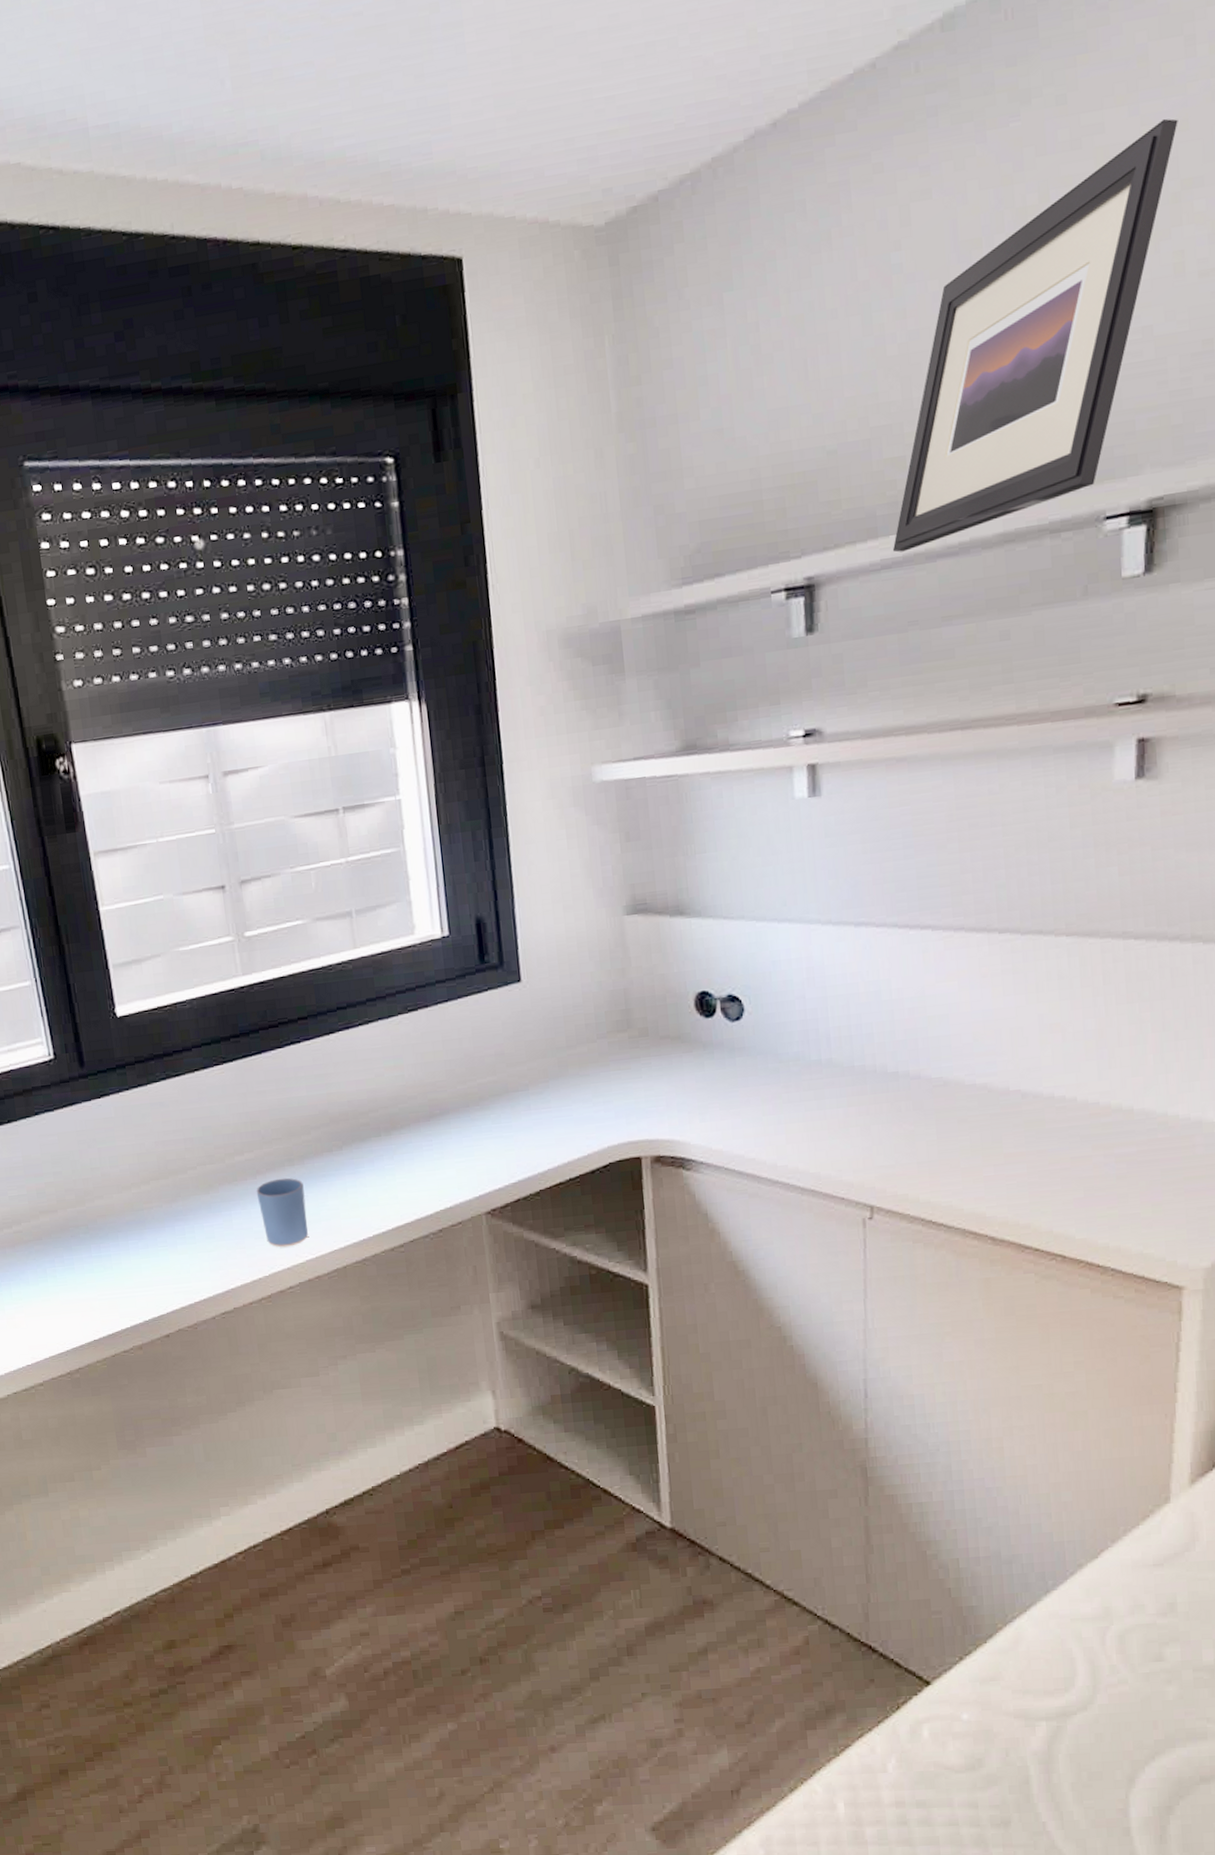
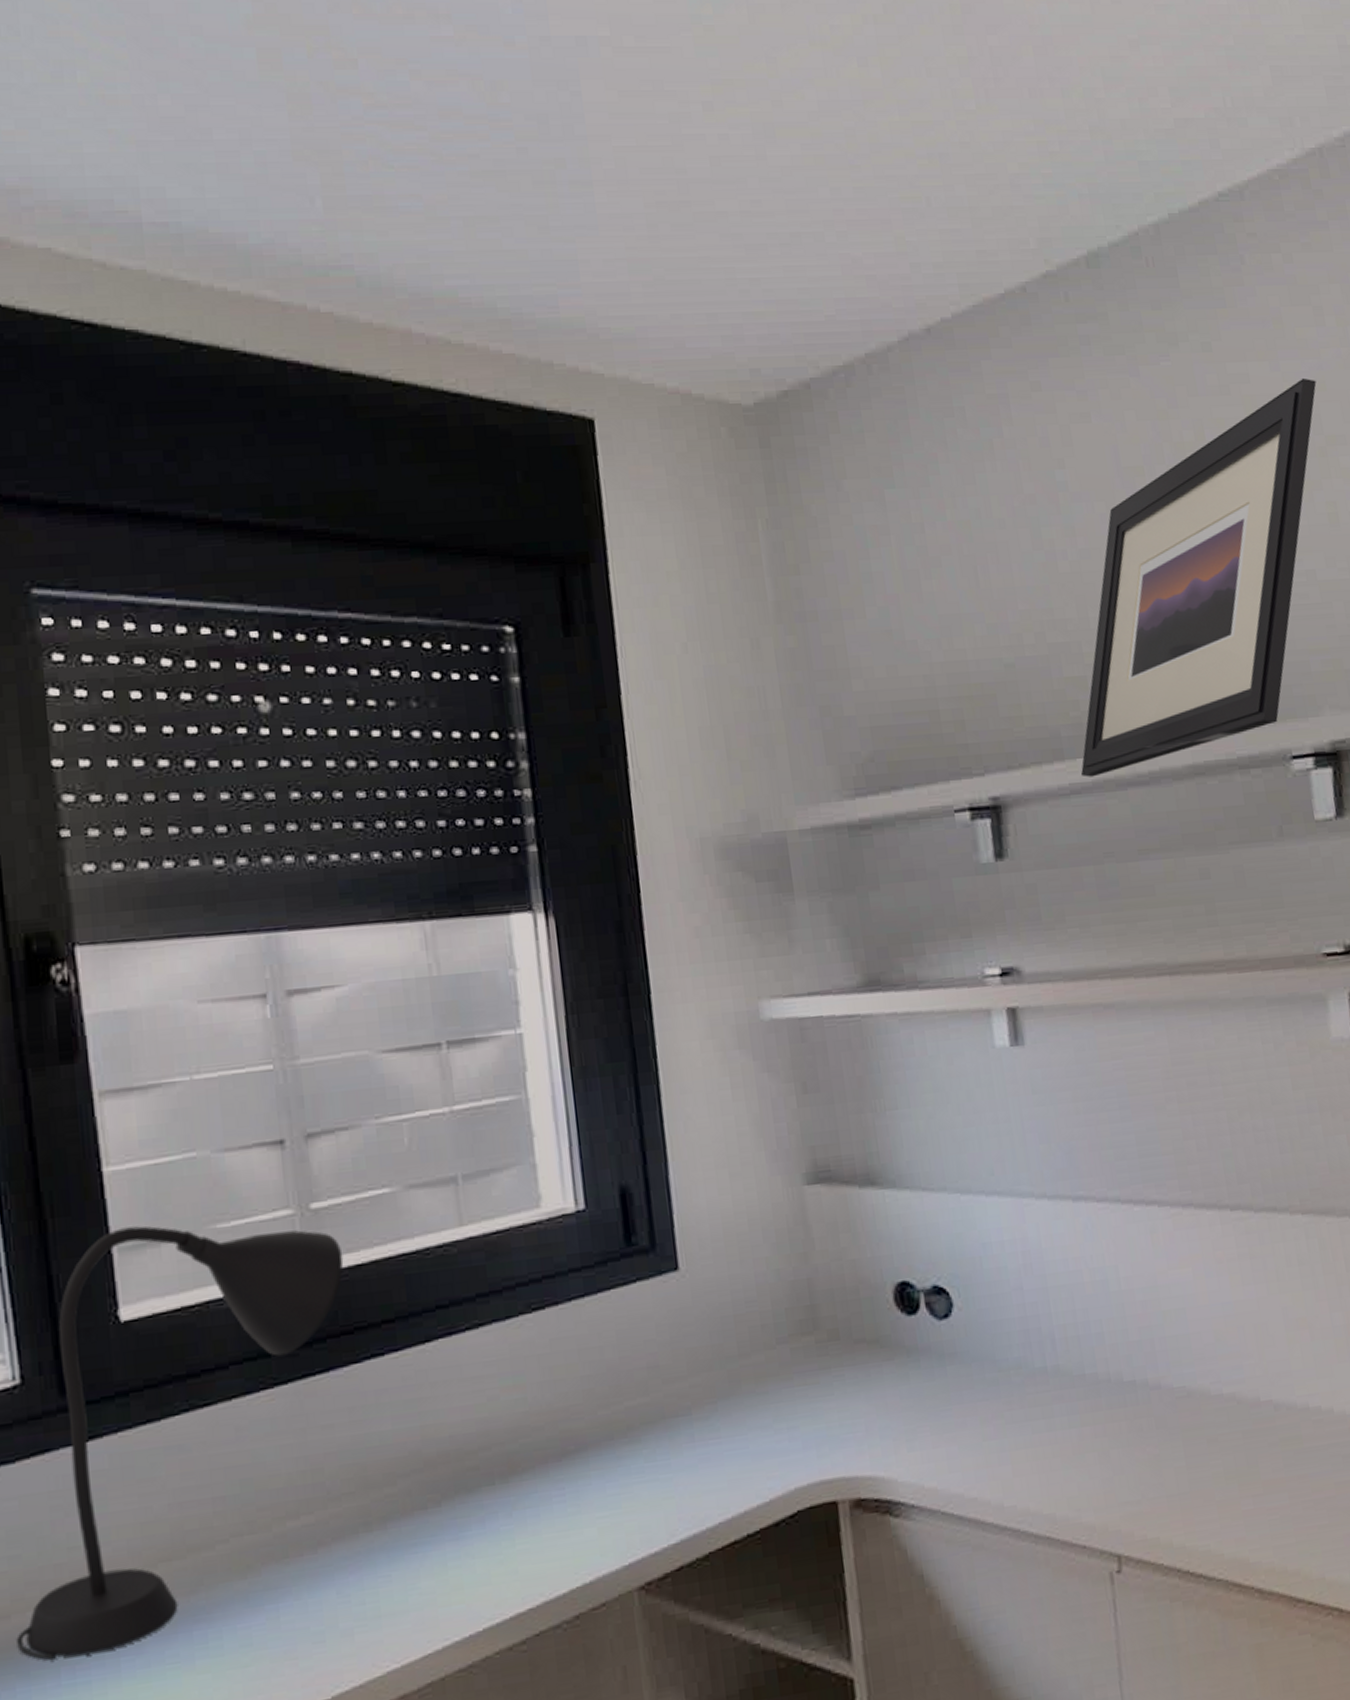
desk lamp: none [62,949,270,1241] -> present [16,1226,344,1661]
mug: present [256,1178,308,1248] -> none [316,1550,391,1655]

